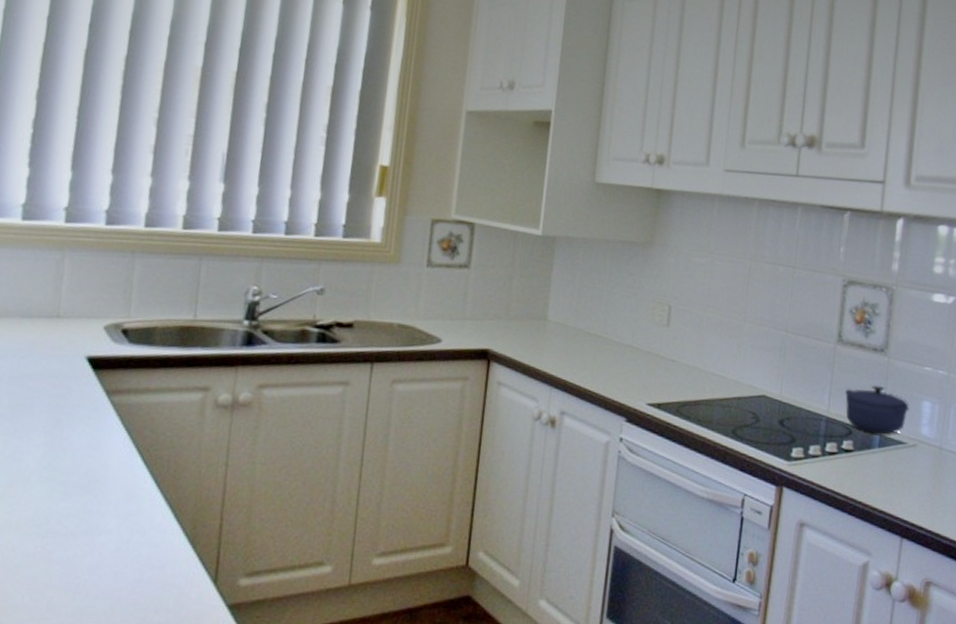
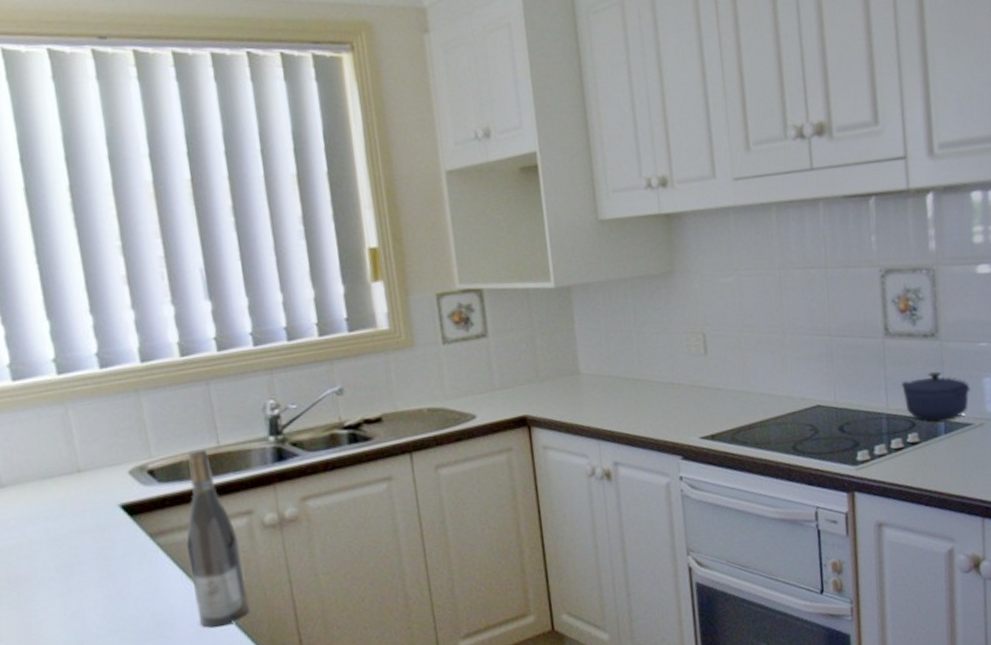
wine bottle: none [129,318,190,496] -> present [186,448,251,627]

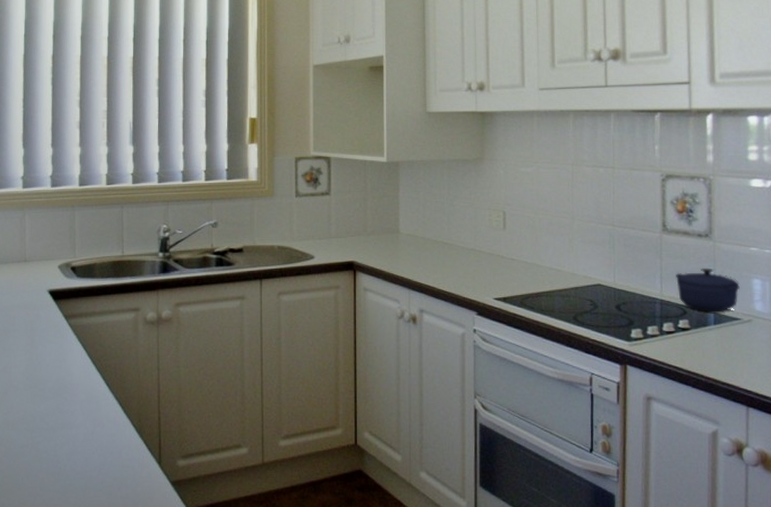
wine bottle: present [186,448,251,627] -> none [88,255,127,396]

